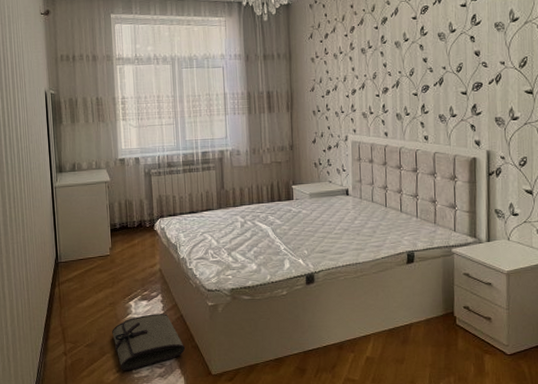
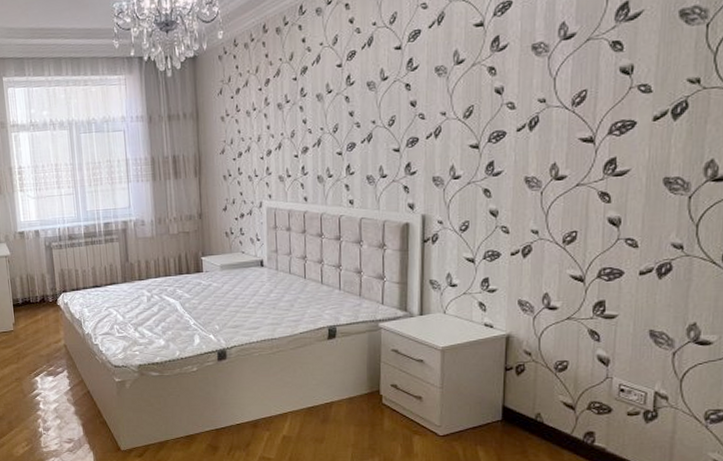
tool roll: present [112,314,186,370] -> none [19,389,94,444]

